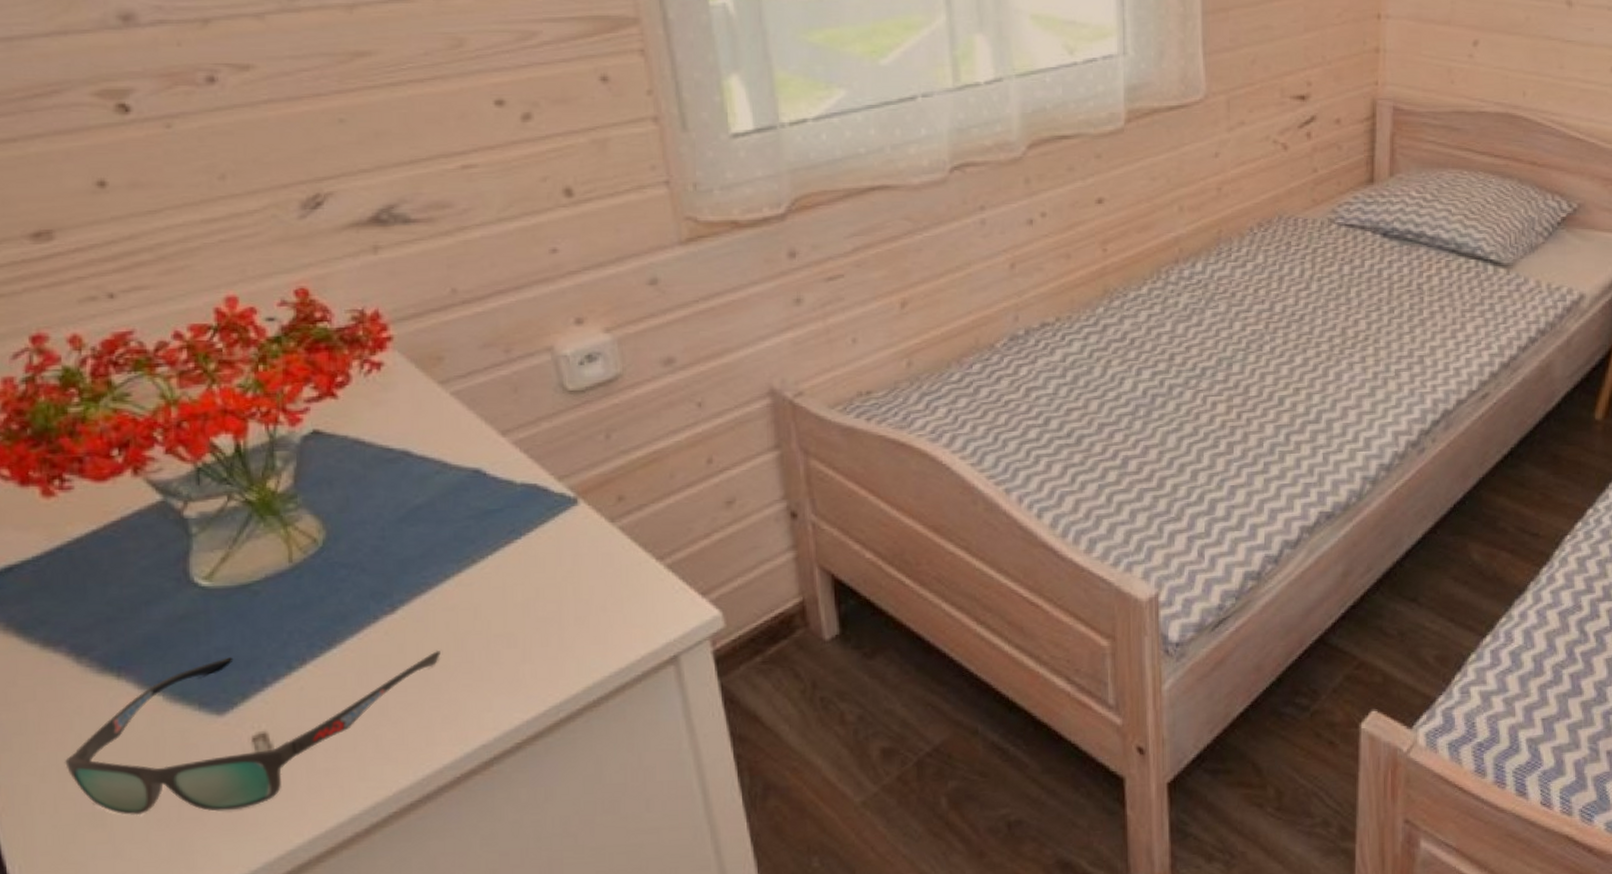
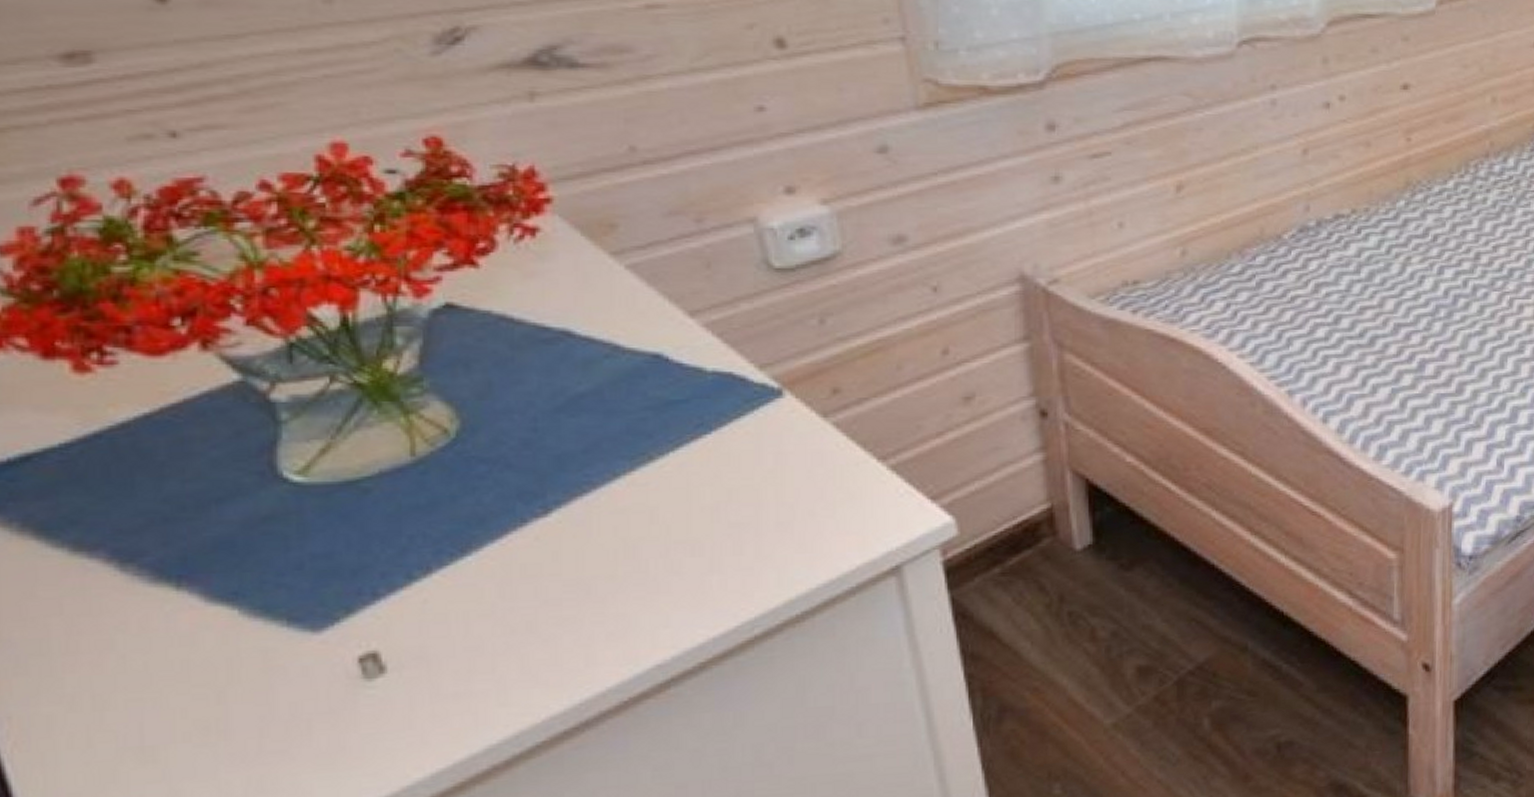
sunglasses: present [64,650,441,816] -> none [101,558,606,750]

